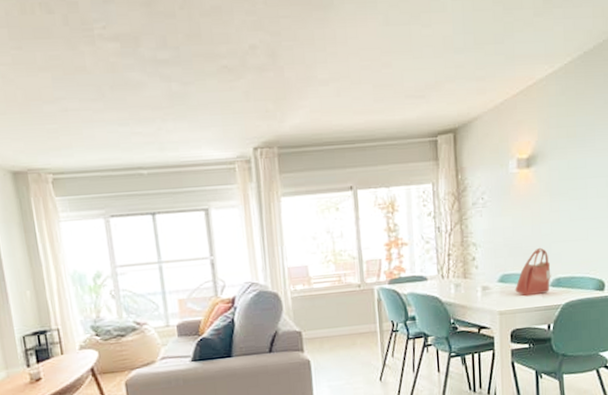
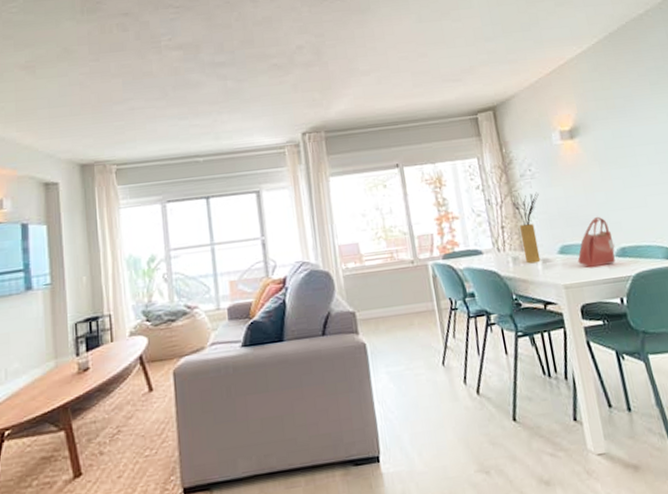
vase: none [461,221,488,291] -> present [512,192,541,264]

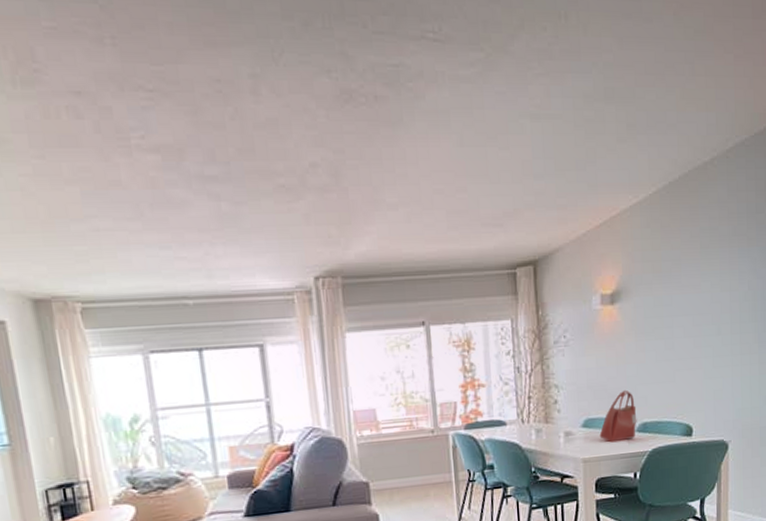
vase: present [512,192,541,264] -> none [542,361,570,437]

